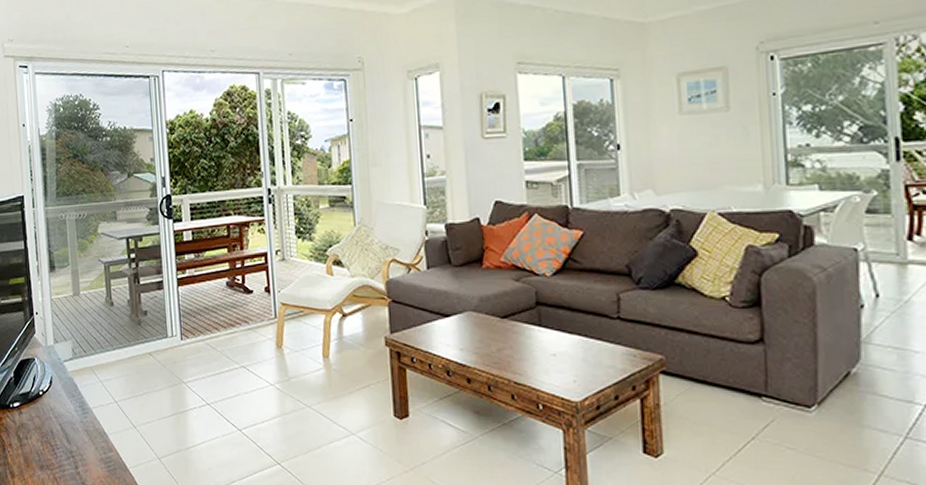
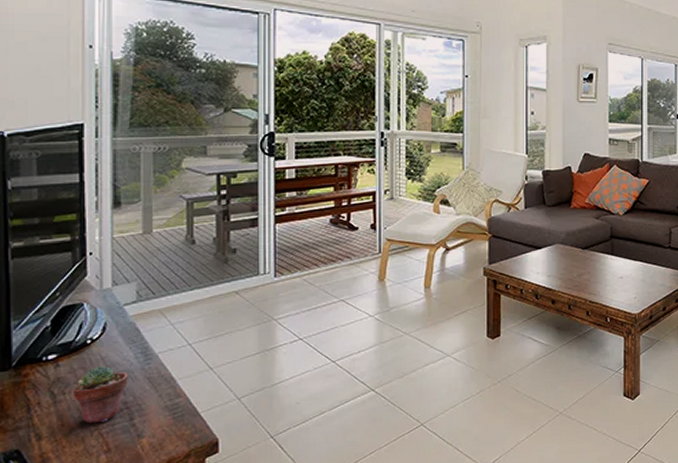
potted succulent: none [32,415,72,468] -> present [72,365,128,424]

